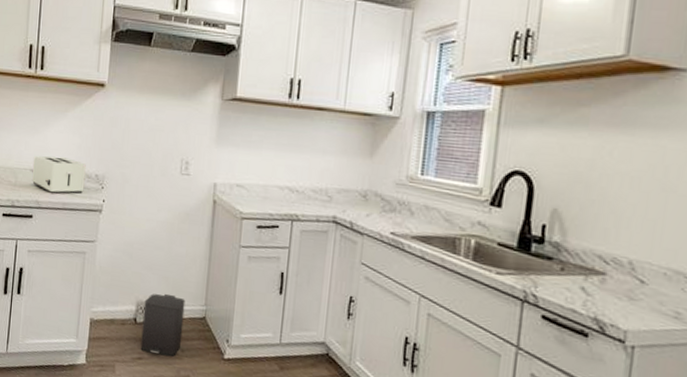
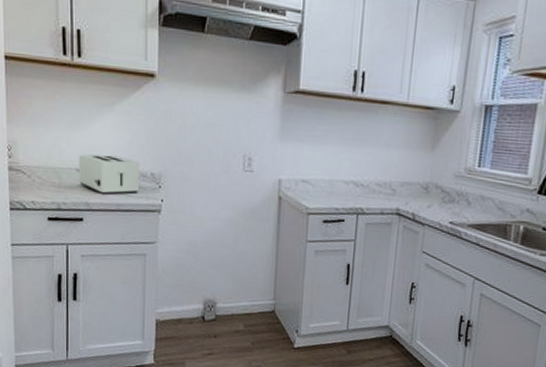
pedal bin: present [140,293,186,357] -> none [210,290,254,350]

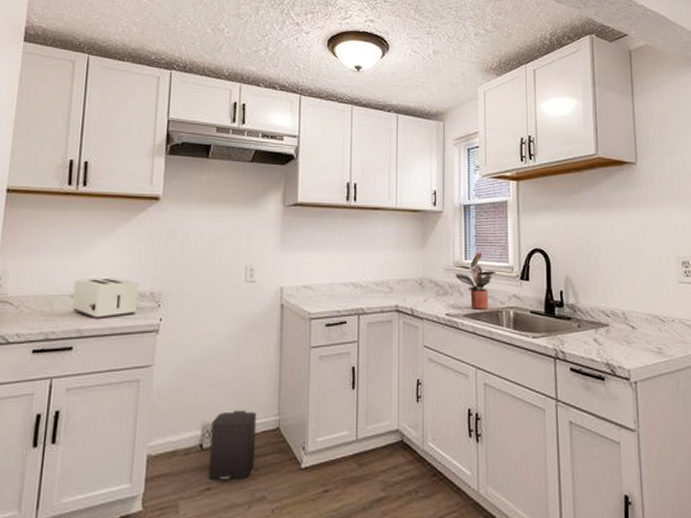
pedal bin: none [210,290,254,350] -> present [208,409,257,481]
potted plant: none [463,159,512,221] -> present [452,252,496,309]

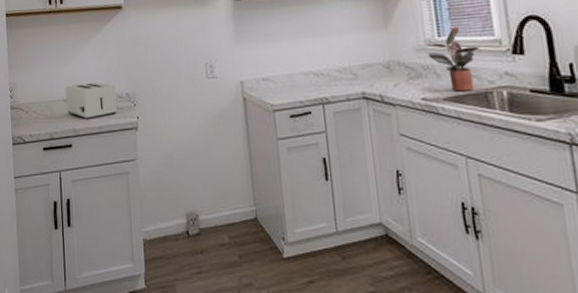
pedal bin: present [208,409,257,481] -> none [193,200,238,266]

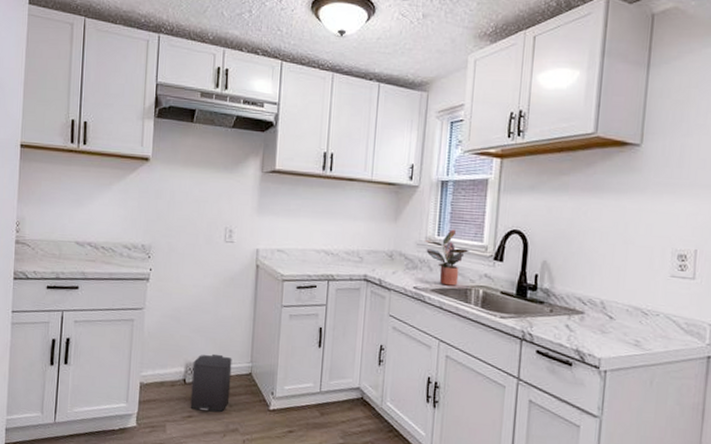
toaster: present [65,82,118,120] -> none [76,228,132,266]
pedal bin: none [193,200,238,266] -> present [190,353,232,413]

